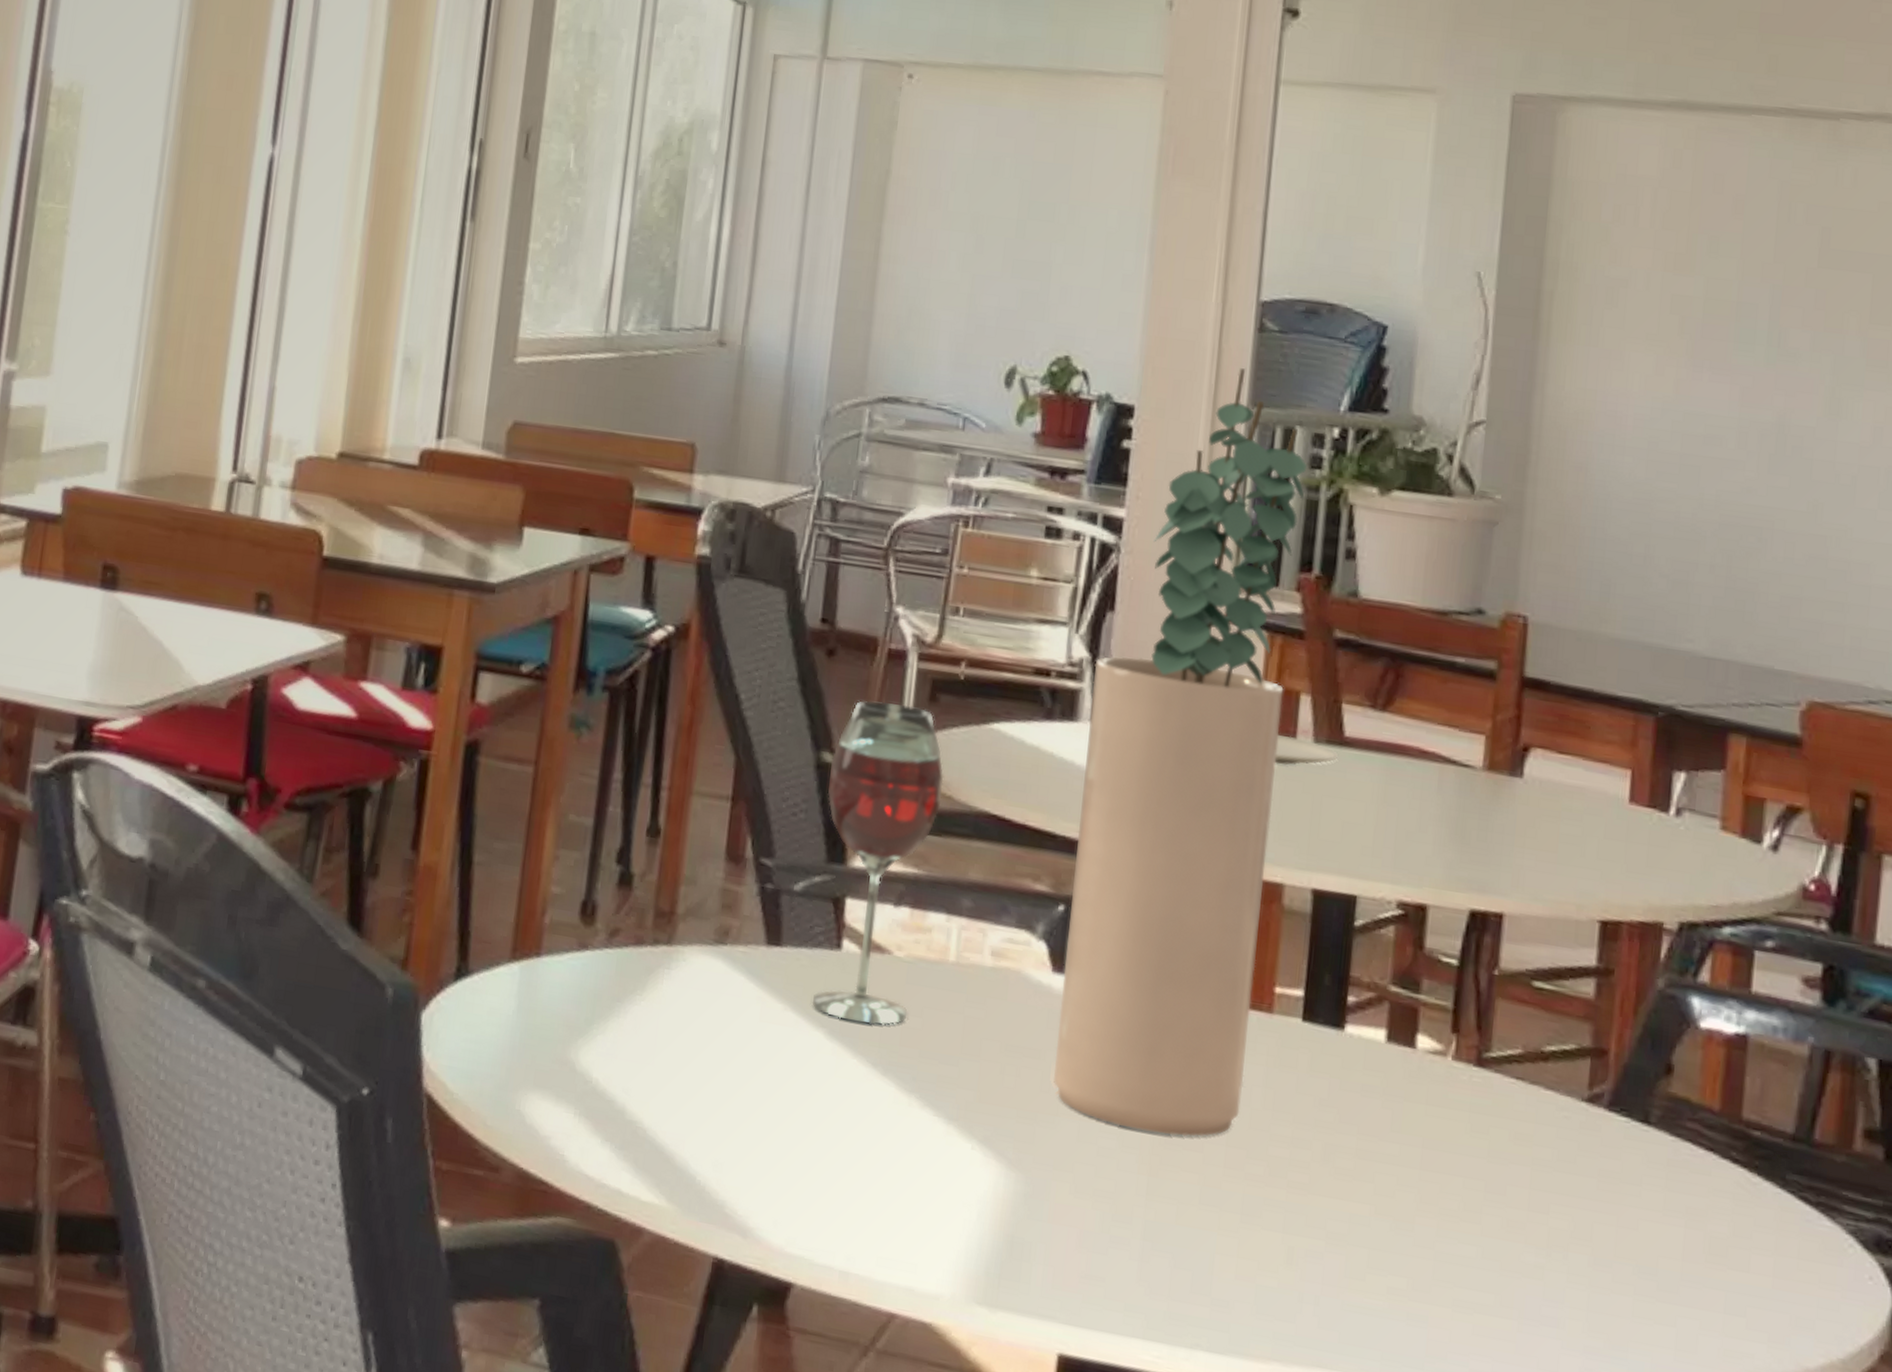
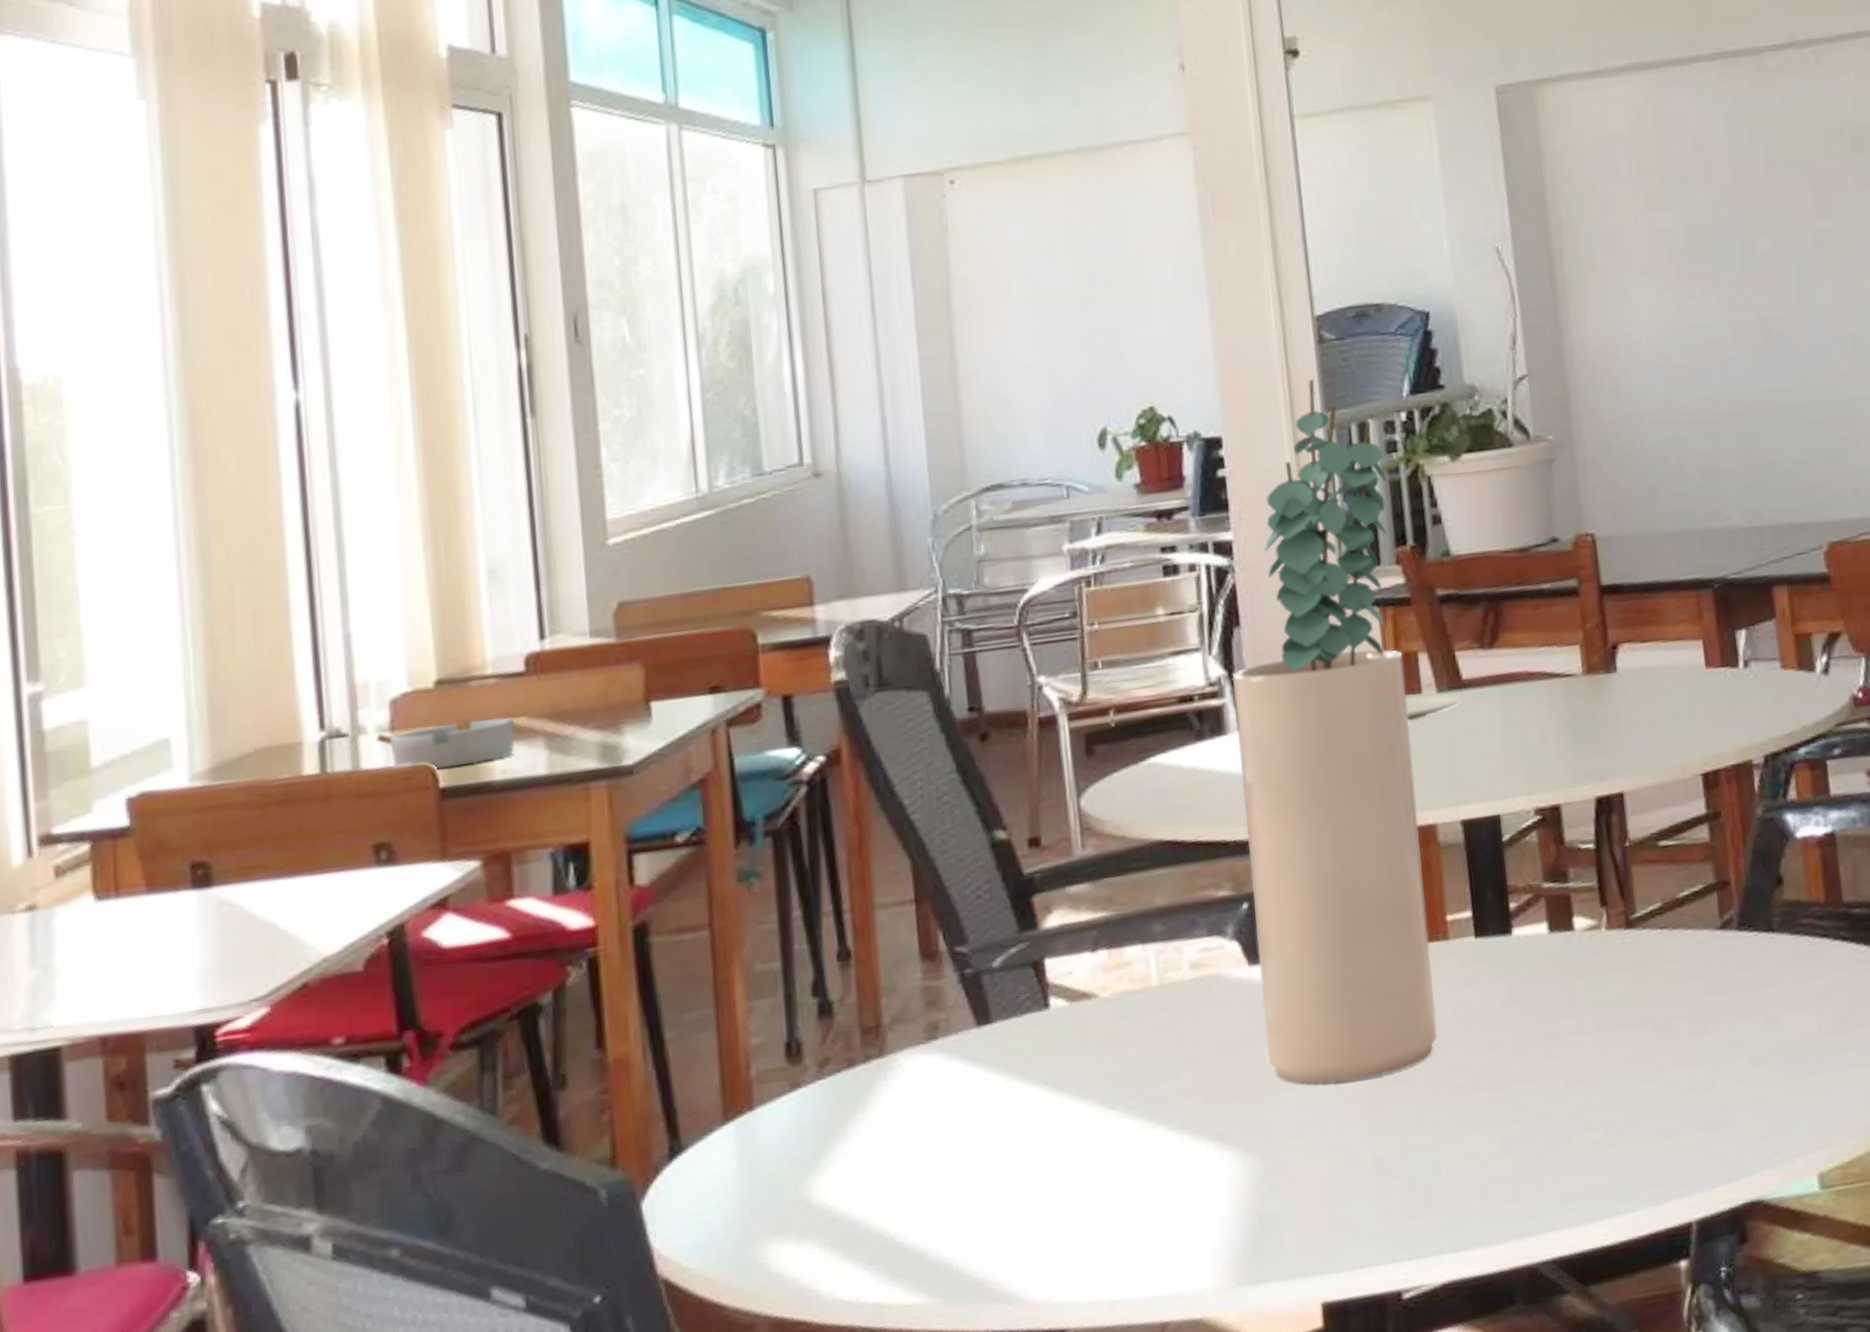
ashtray: none [277,488,400,543] -> present [376,717,515,770]
wineglass: present [813,700,944,1025] -> none [1004,763,1123,1073]

